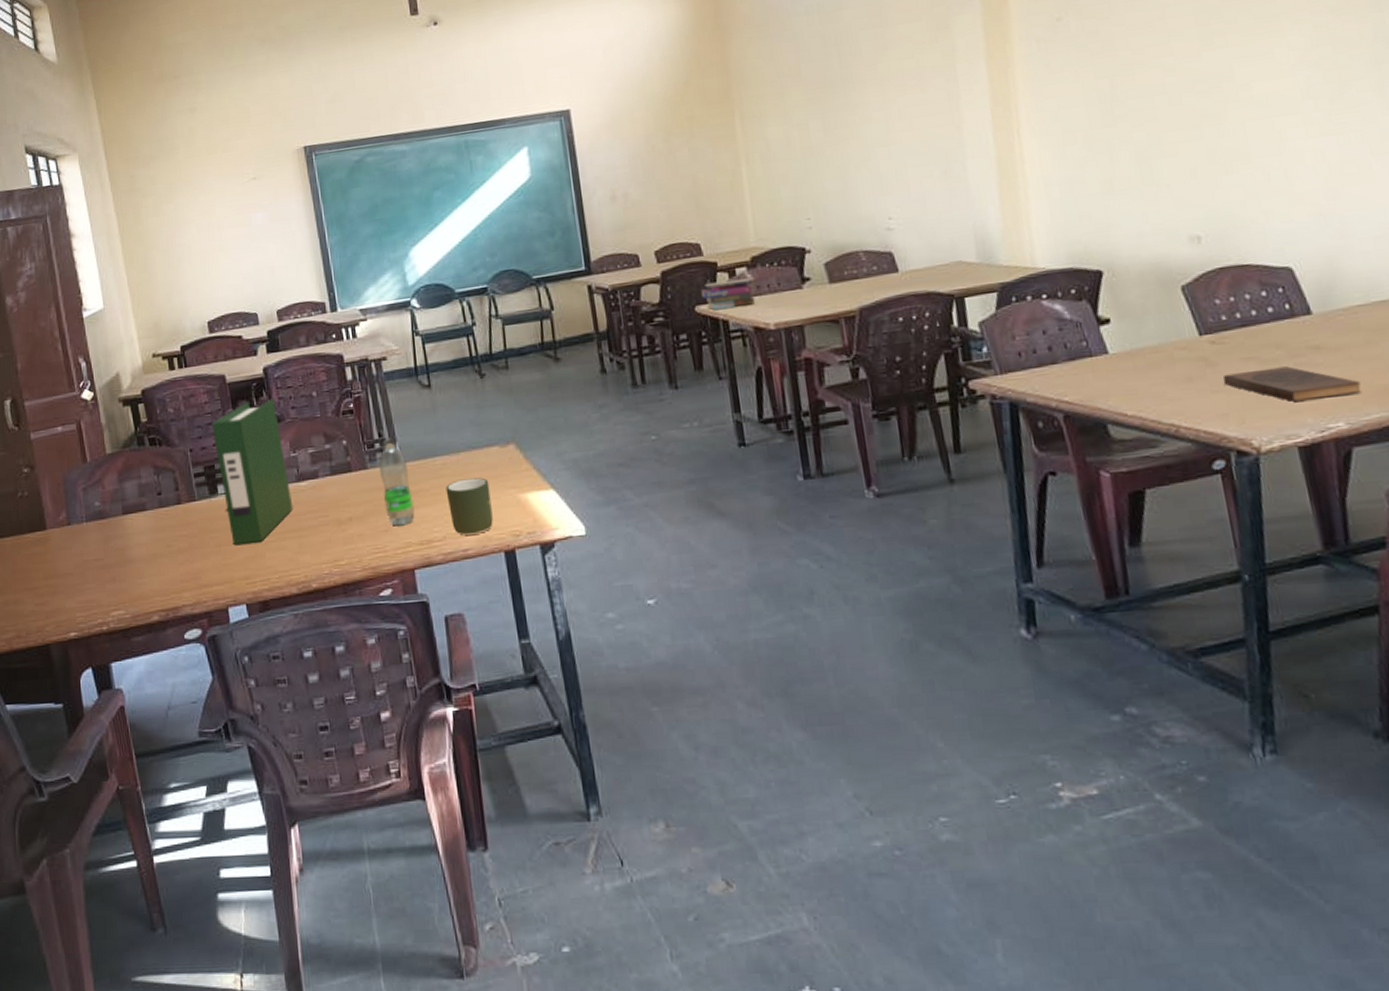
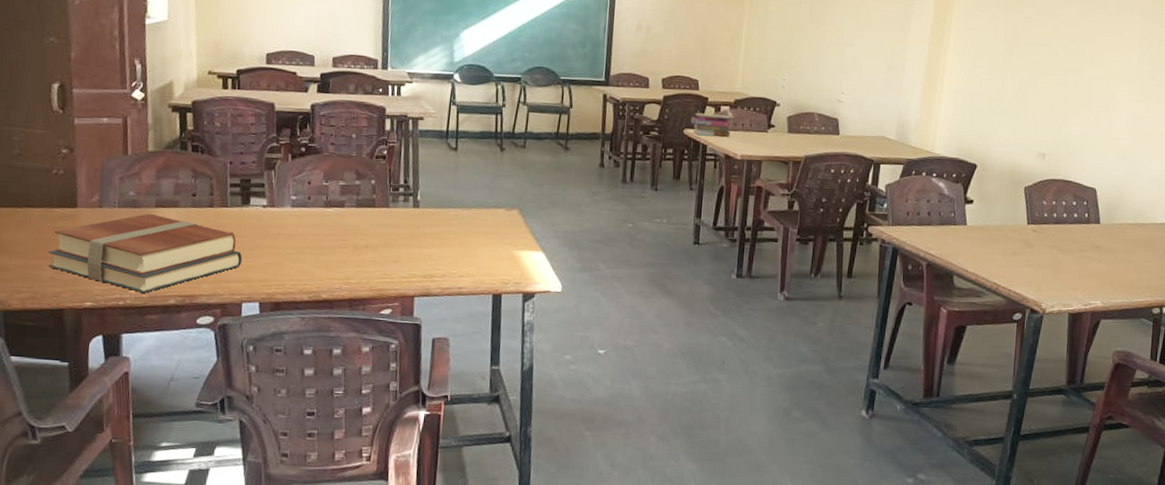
books: none [25,522,221,613] -> present [48,213,243,293]
binder: present [211,398,294,545] -> none [254,130,318,252]
bottle: present [378,437,415,527] -> none [398,185,425,260]
mug: present [445,477,494,536] -> none [453,230,491,278]
book: present [1222,366,1362,403] -> none [1034,255,1116,284]

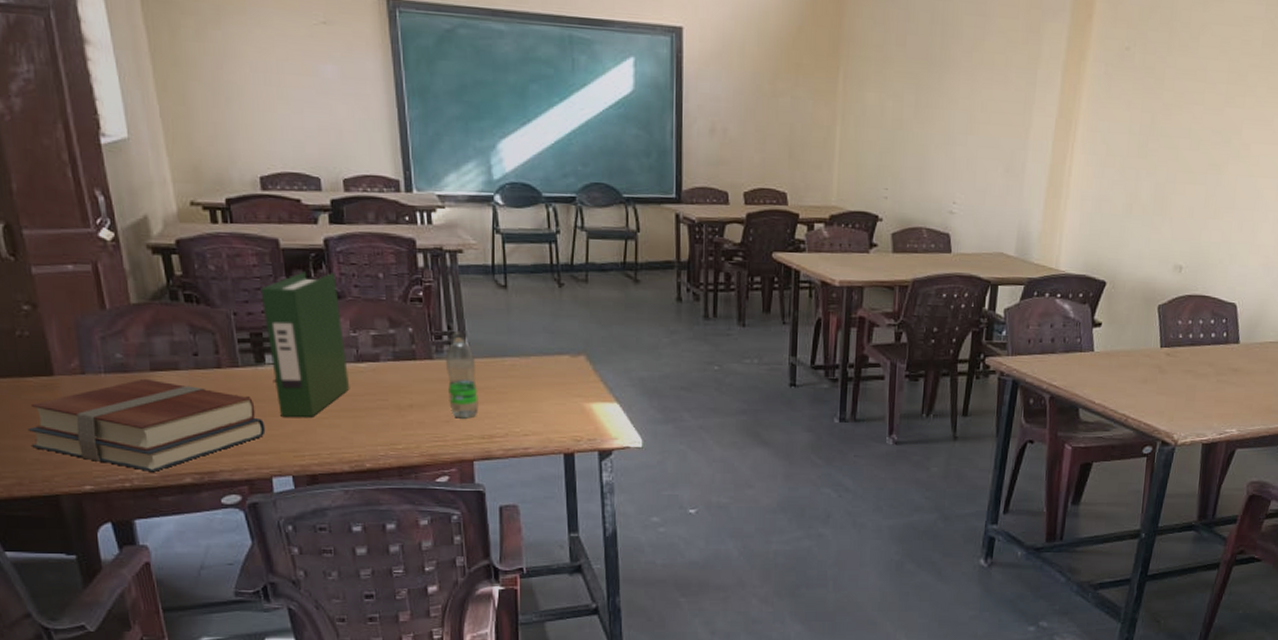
binder: none [254,130,318,252] -> present [260,271,350,417]
bottle: none [398,185,425,260] -> present [445,332,479,419]
books: present [691,112,731,137] -> none [780,232,827,260]

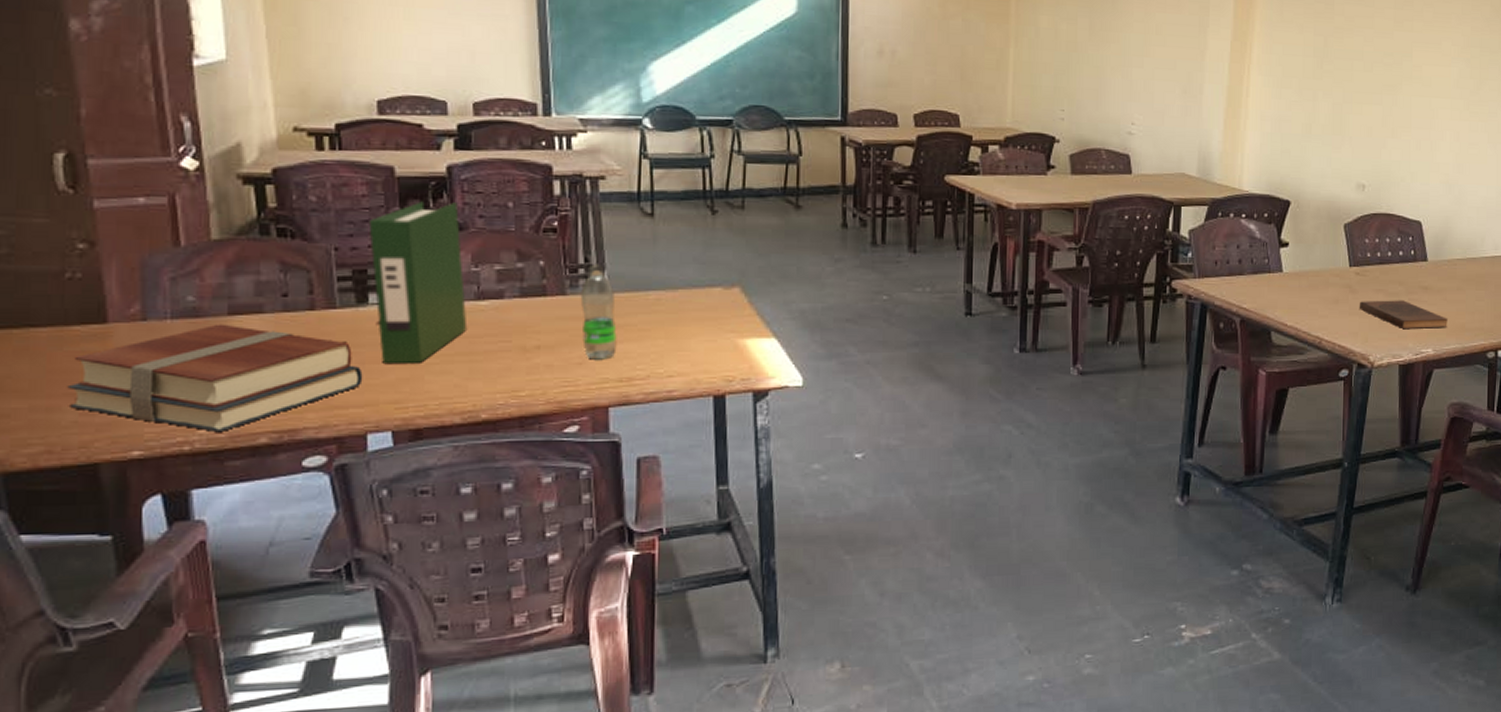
book: none [1167,380,1255,410] -> present [1359,300,1448,330]

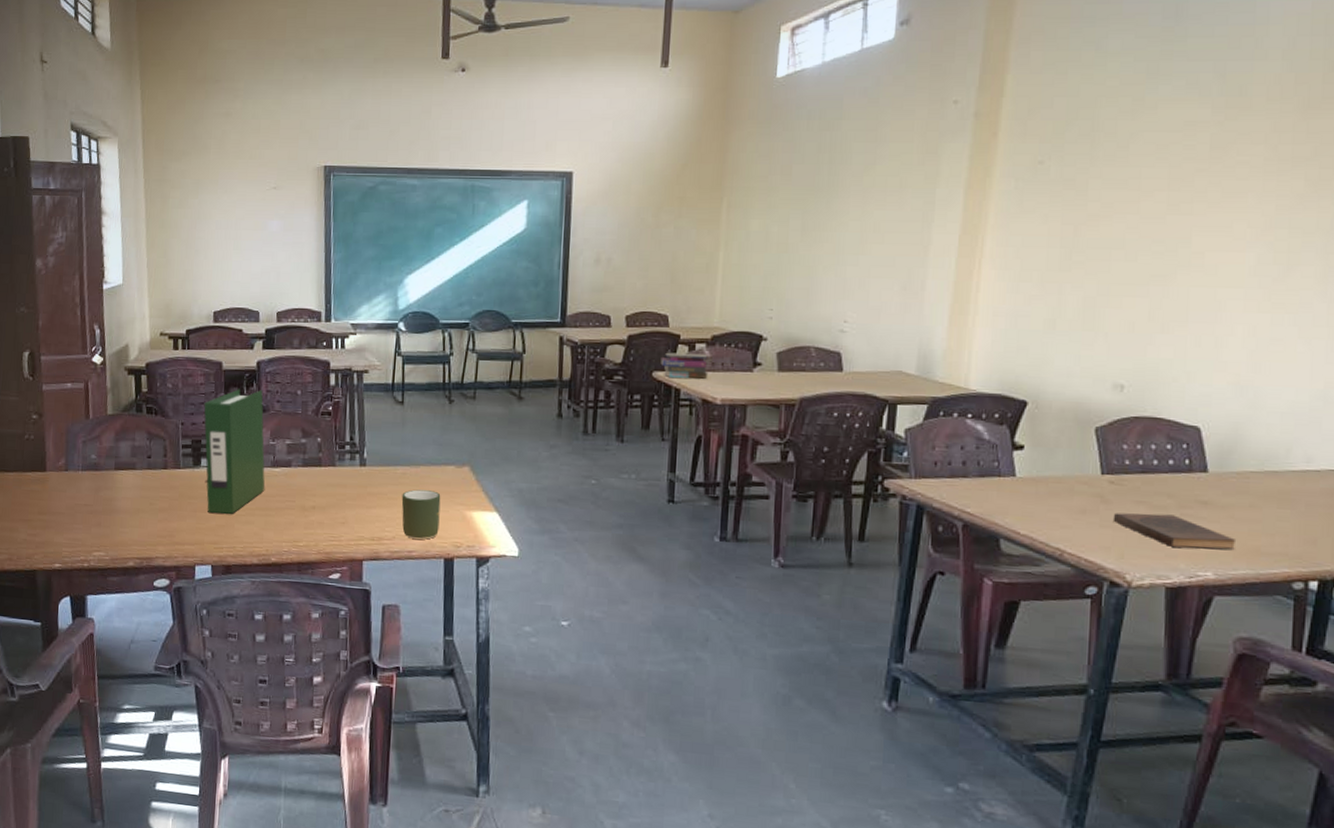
books: present [67,324,363,432] -> none [22,476,195,555]
bottle: present [580,264,617,360] -> none [345,442,372,521]
mug: none [656,318,706,377] -> present [401,489,441,540]
books: none [953,154,1003,183] -> present [660,352,709,379]

